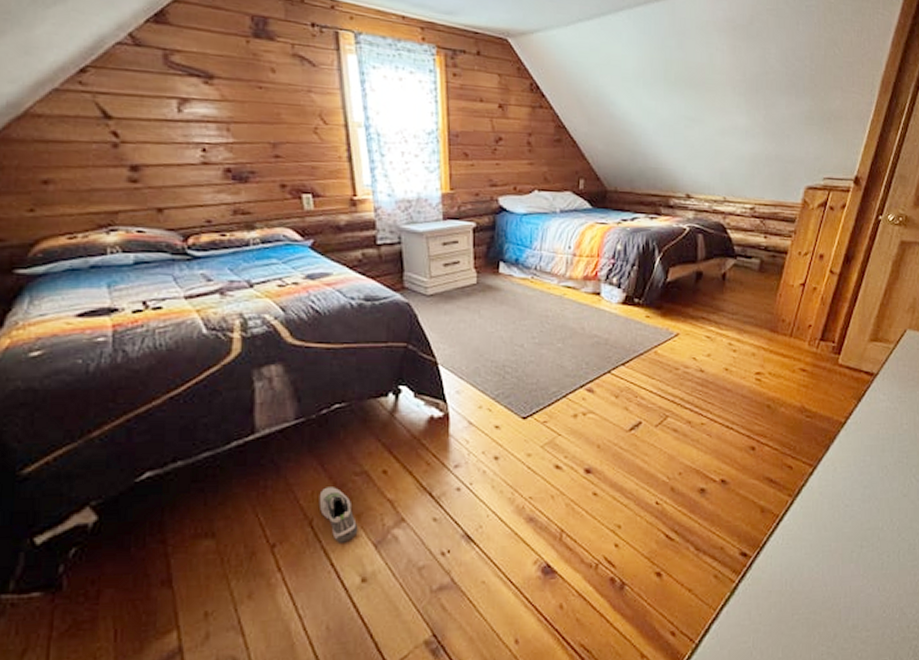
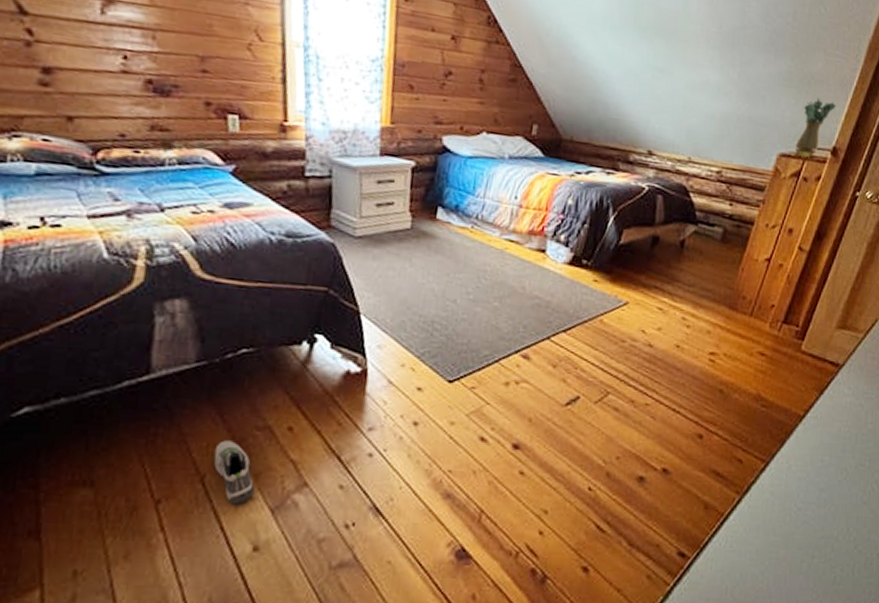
vase: none [820,132,856,189] -> present [794,97,836,159]

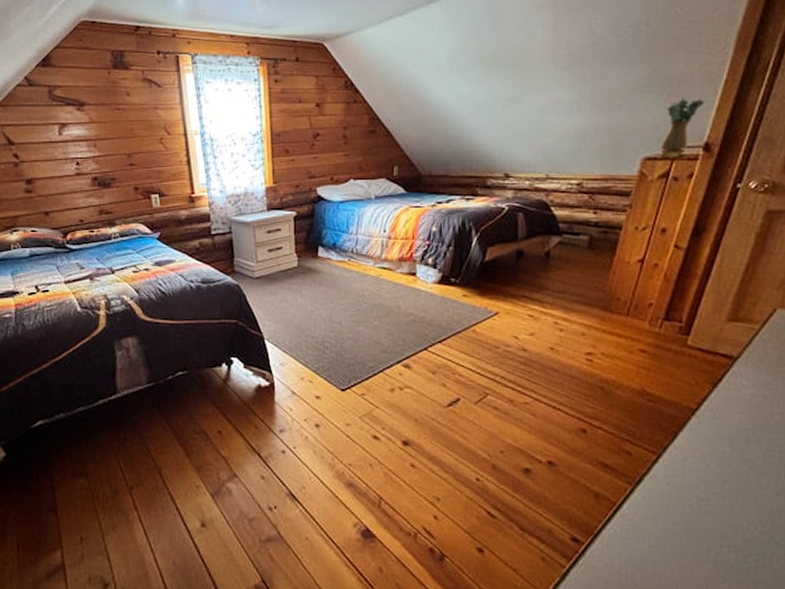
athletic shoe: present [213,440,255,505] -> none [166,442,198,491]

